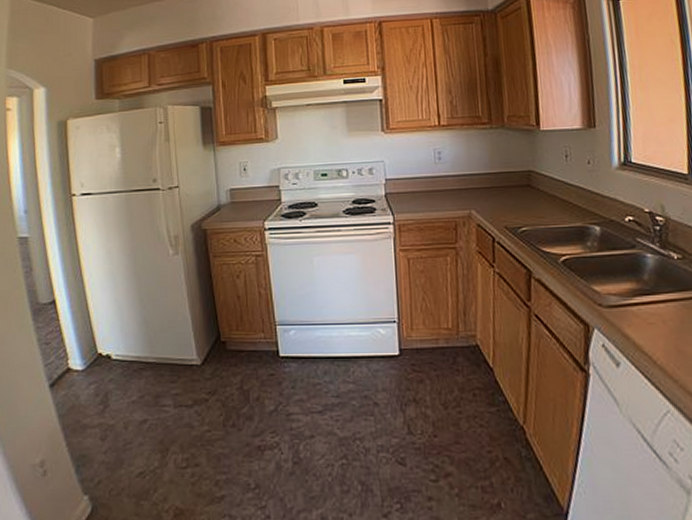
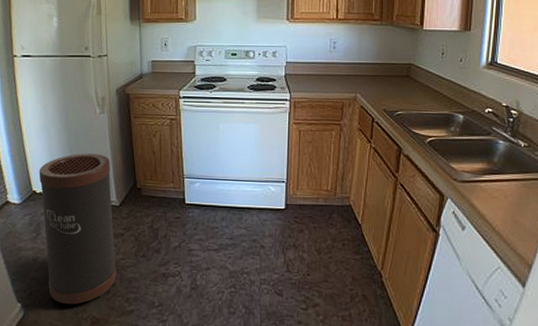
trash can: none [105,303,202,494] -> present [39,153,117,305]

